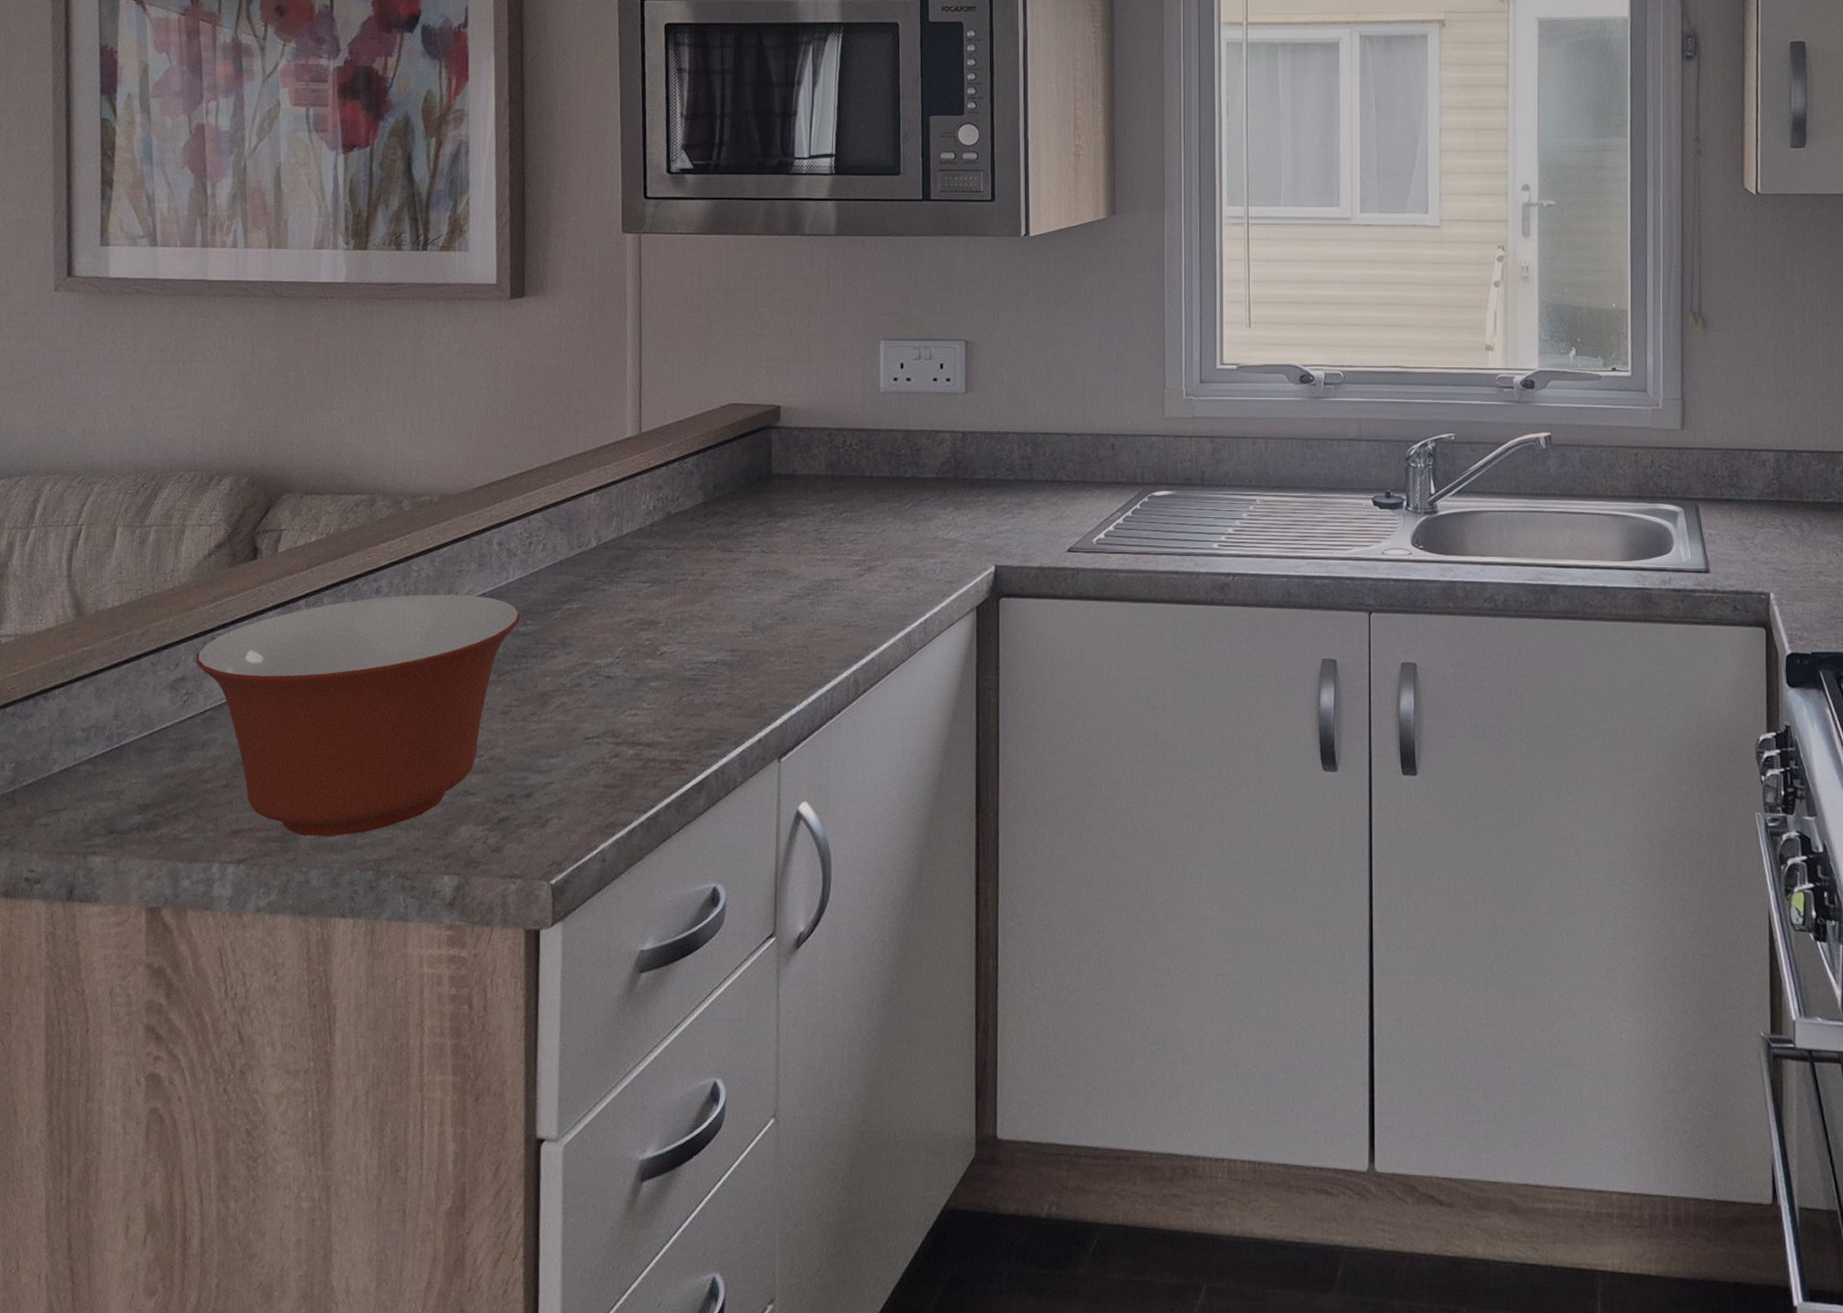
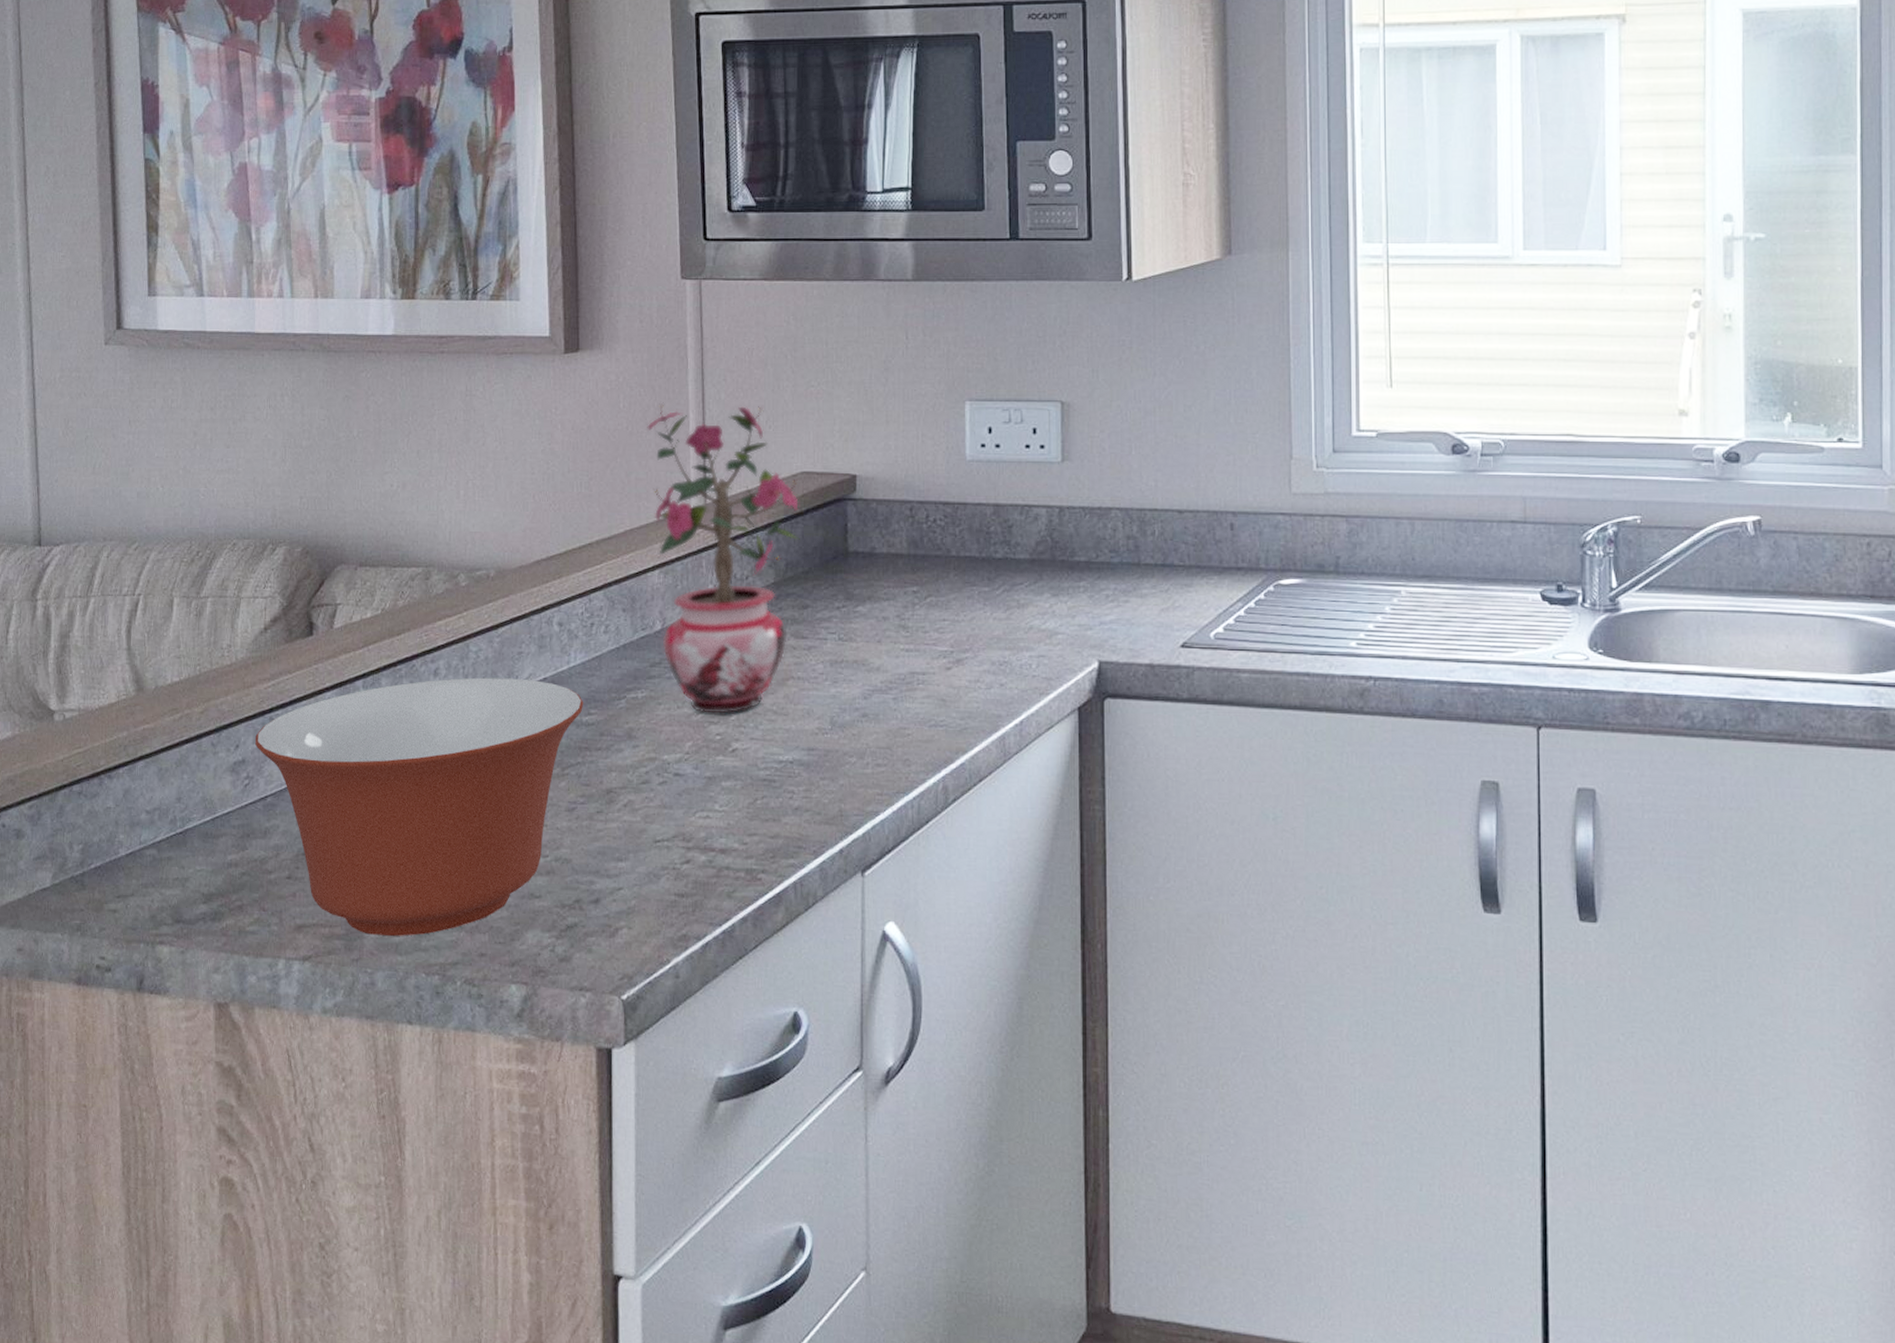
potted plant: none [587,343,728,621] -> present [647,402,800,714]

